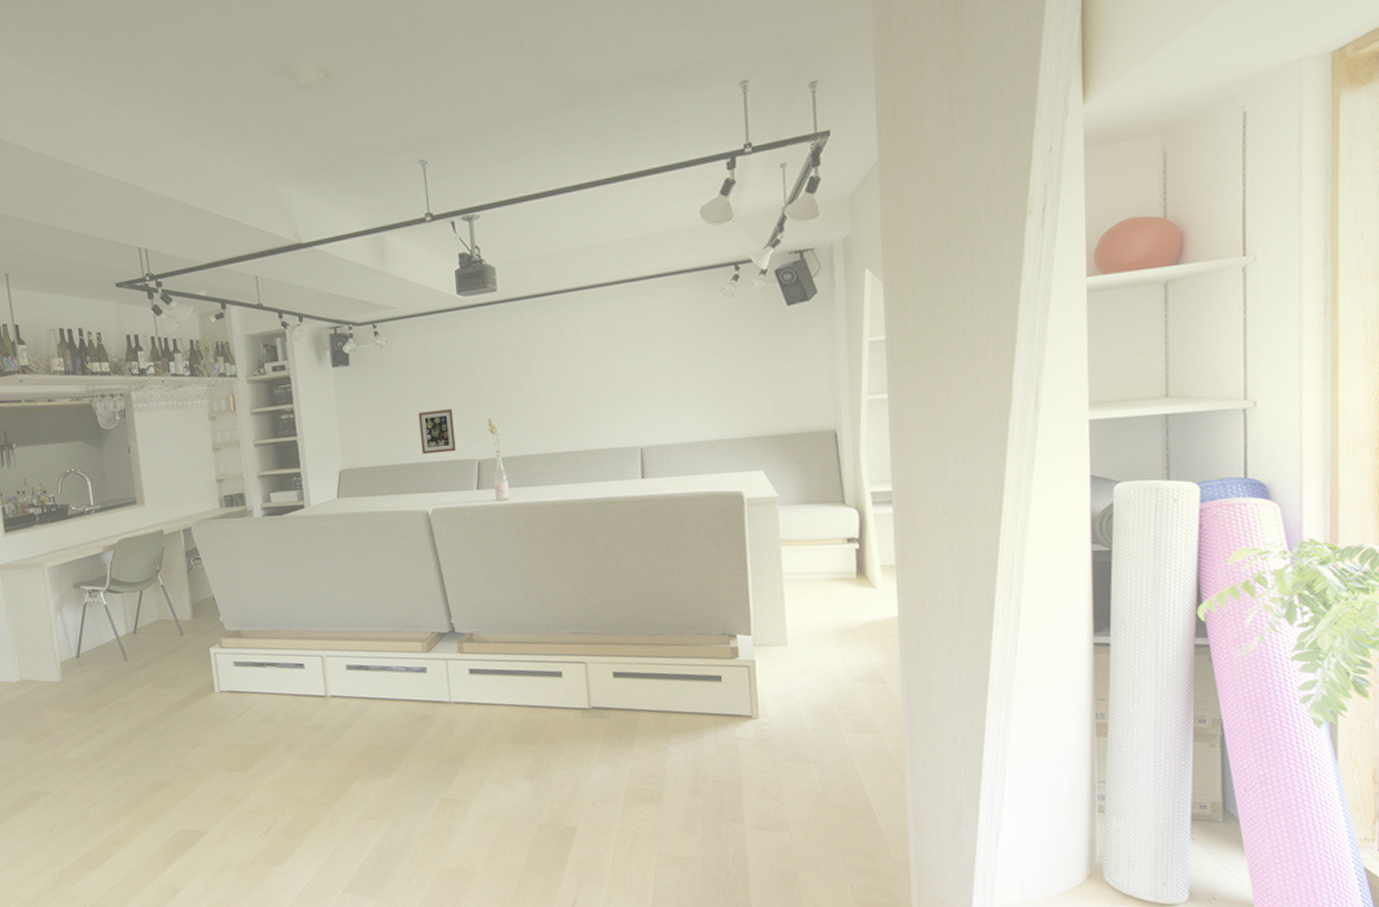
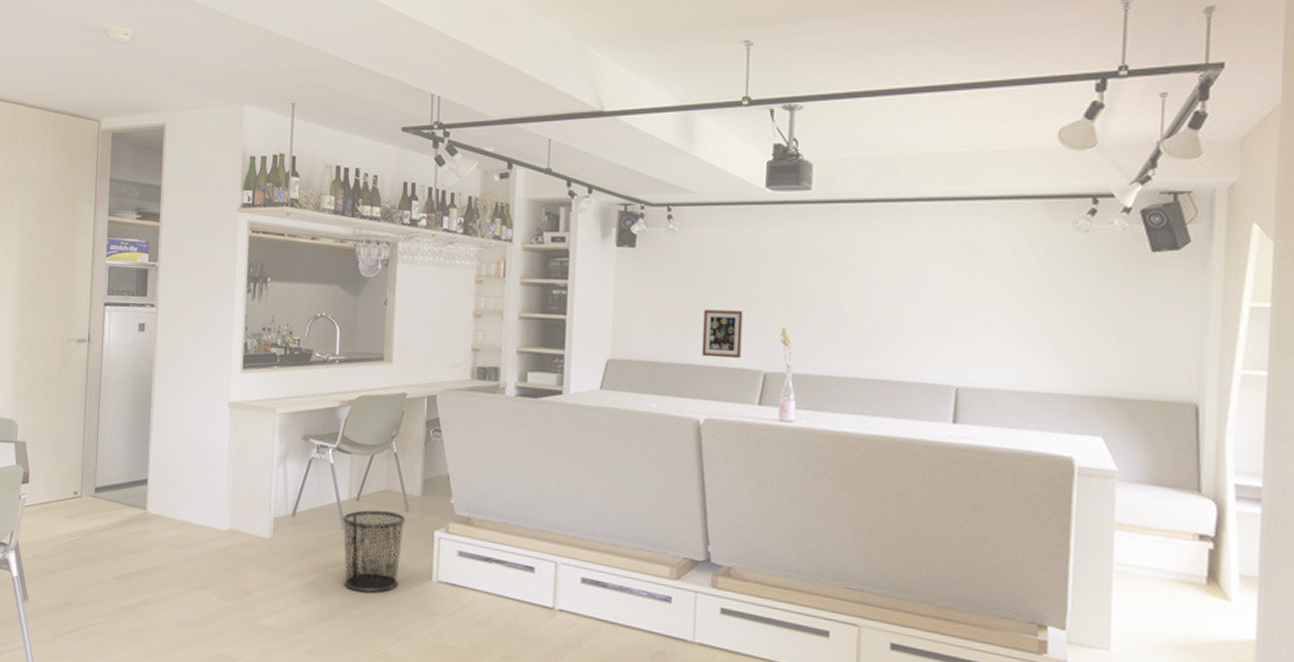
waste bin: none [123,638,185,713] -> present [342,510,406,593]

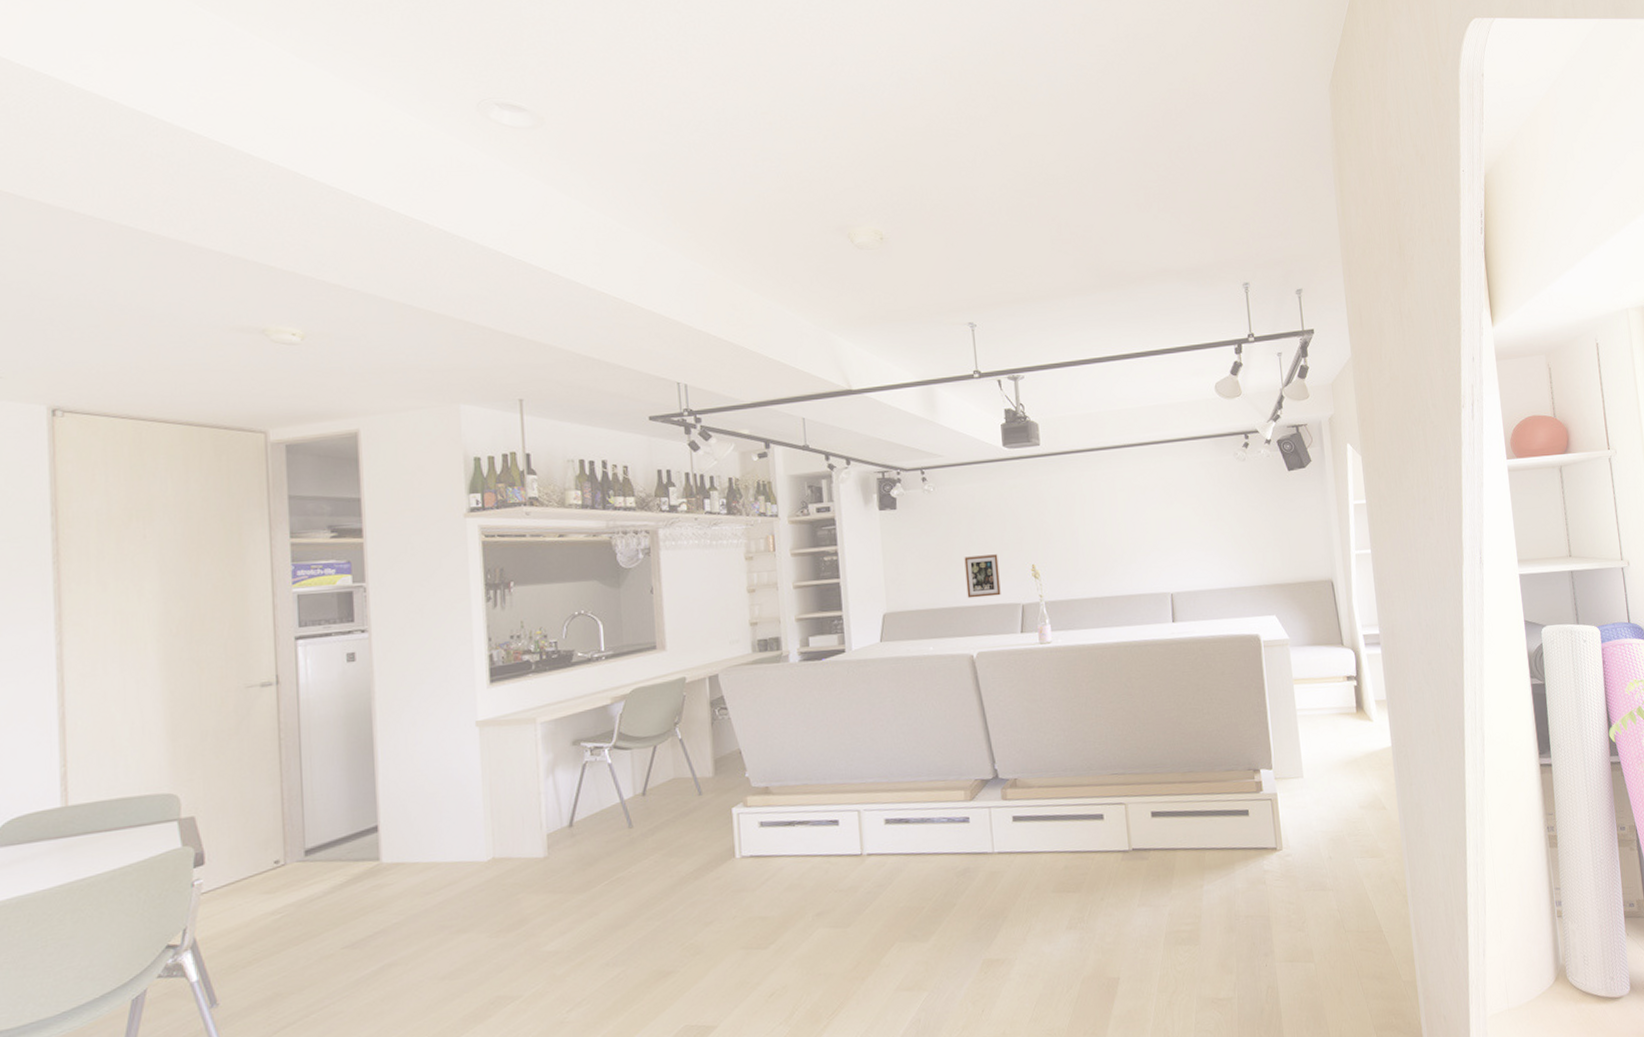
waste bin: present [342,510,406,593] -> none [628,798,700,888]

